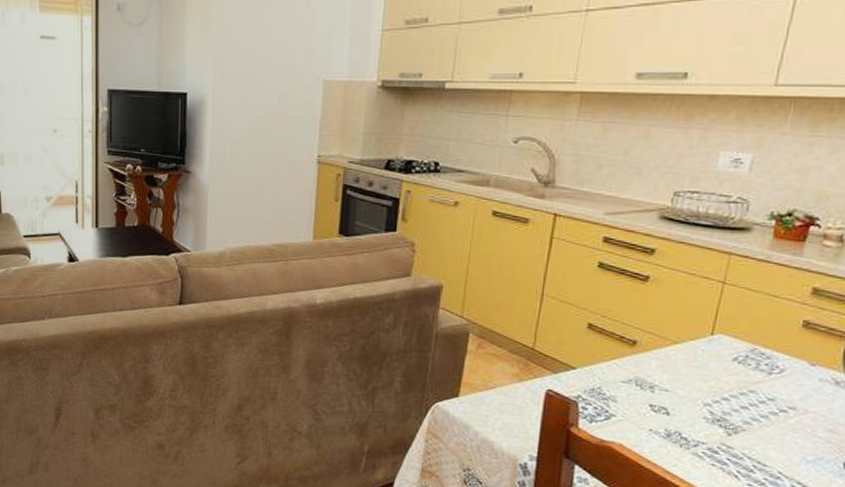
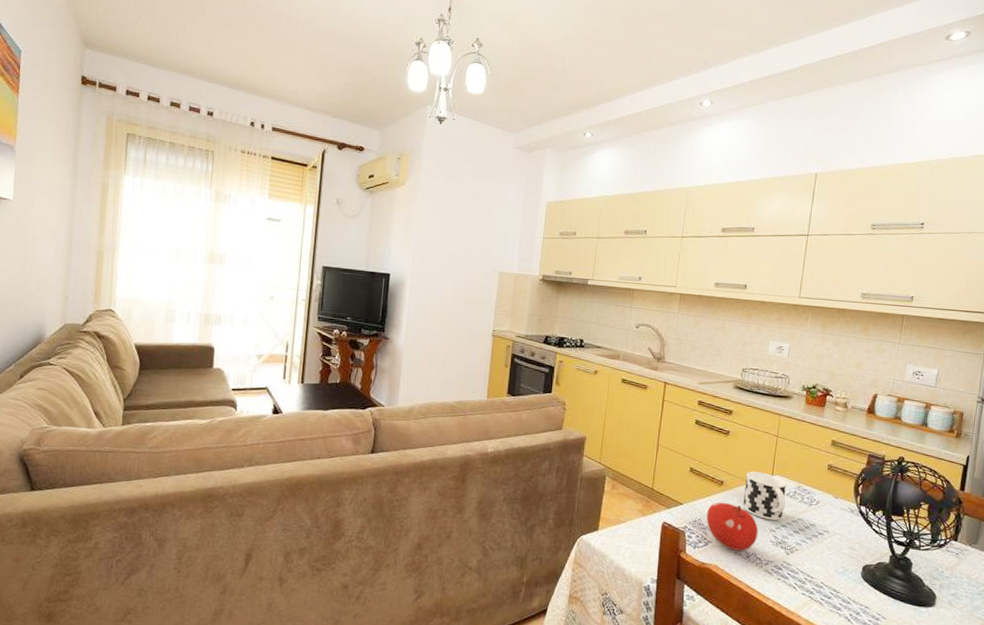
fruit: none [609,366,686,429] -> present [706,501,759,551]
cup: none [664,329,733,392] -> present [743,471,786,521]

